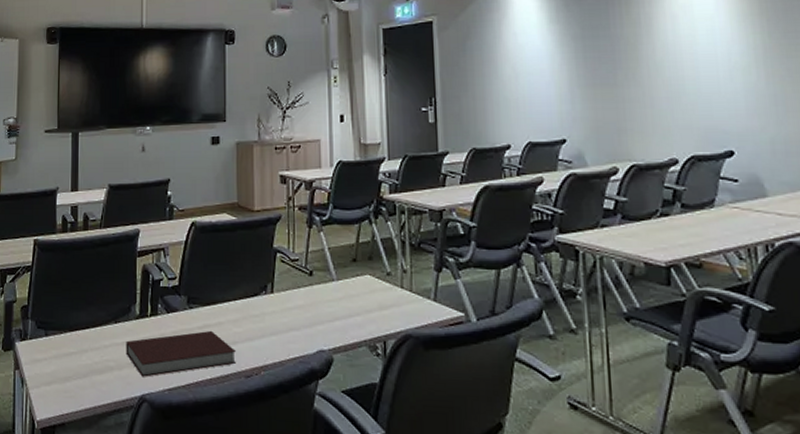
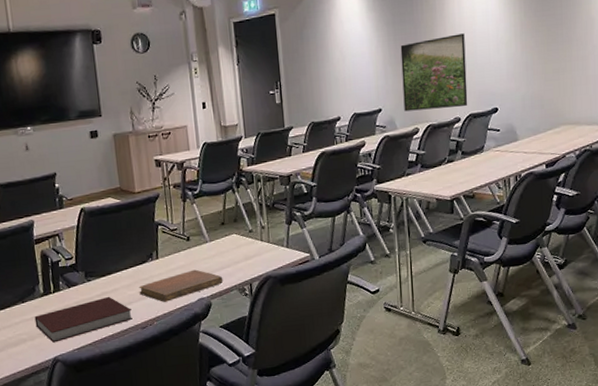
notebook: none [247,312,350,348] -> present [138,269,223,302]
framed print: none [592,54,689,145] -> present [400,33,468,112]

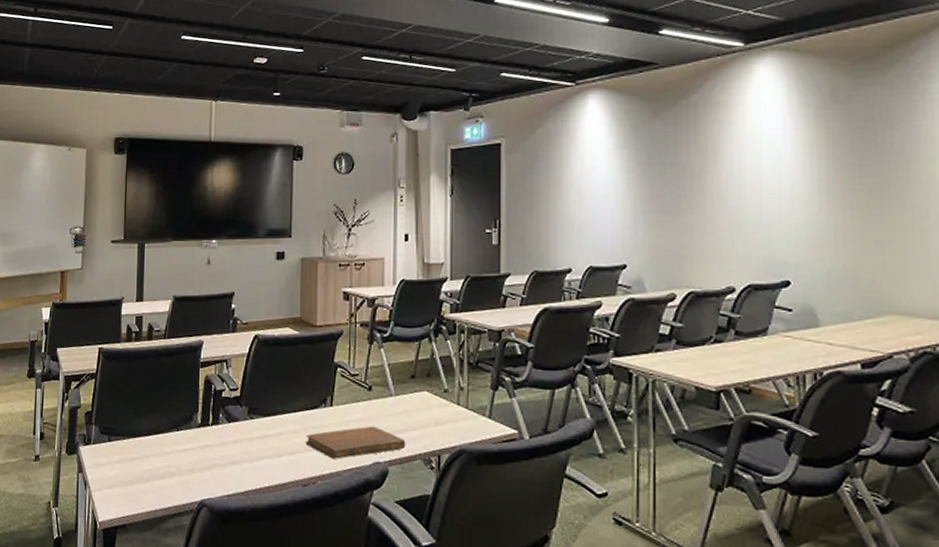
notebook: present [34,296,133,343] -> none [187,440,294,483]
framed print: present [400,33,468,112] -> none [656,184,747,273]

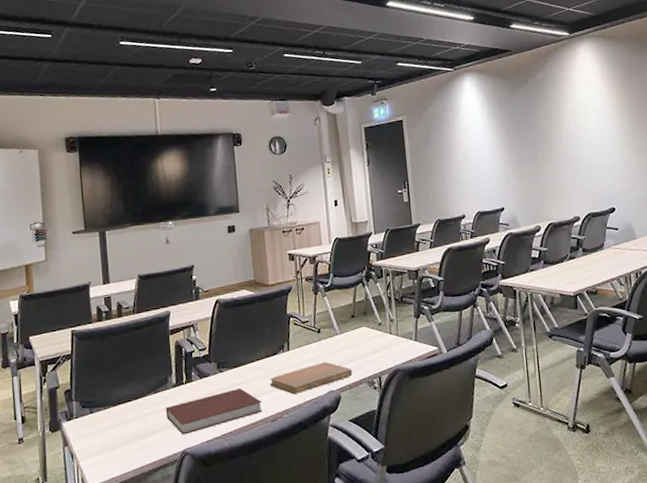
notebook: none [187,440,294,483] -> present [165,387,262,435]

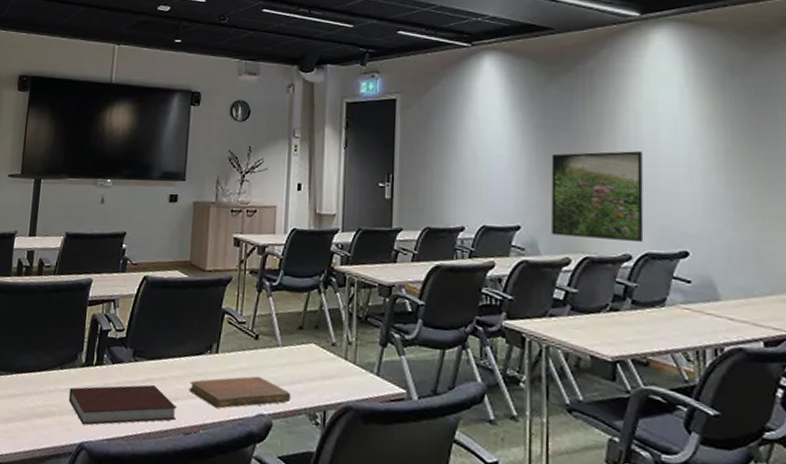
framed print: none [520,139,586,211] -> present [551,151,644,242]

